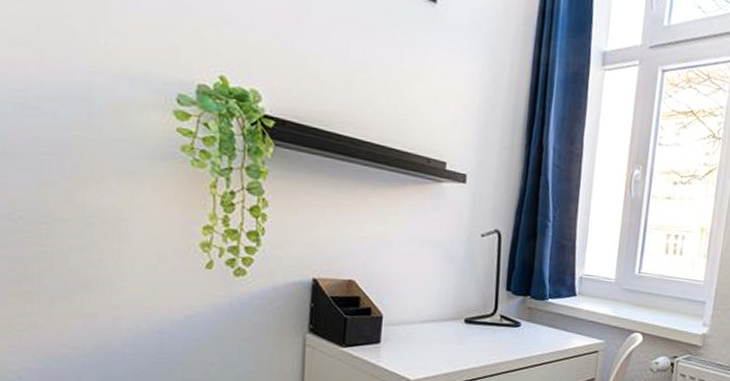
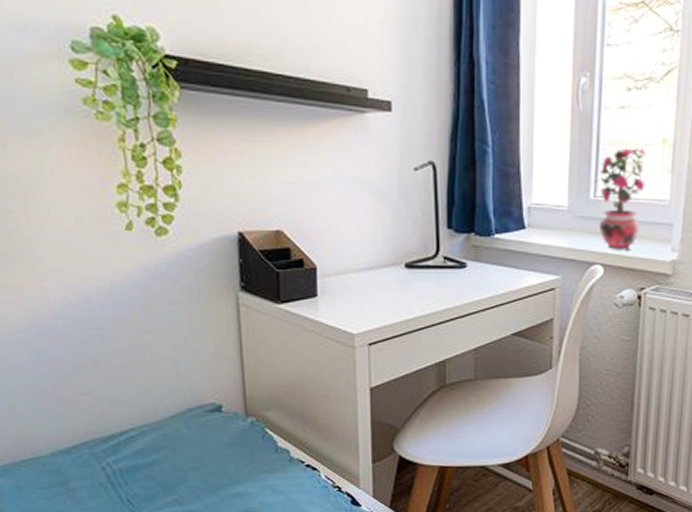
potted flower: none [637,231,687,322] -> present [591,145,647,250]

